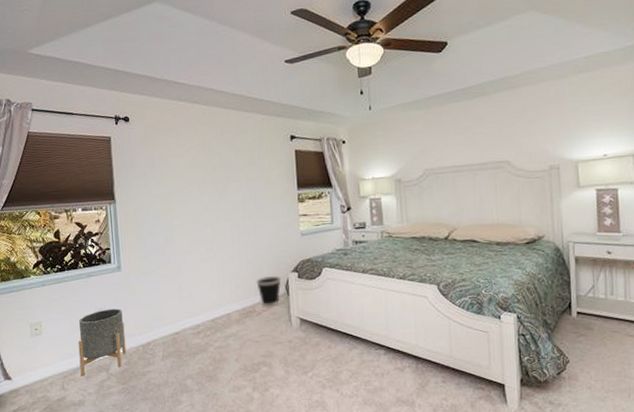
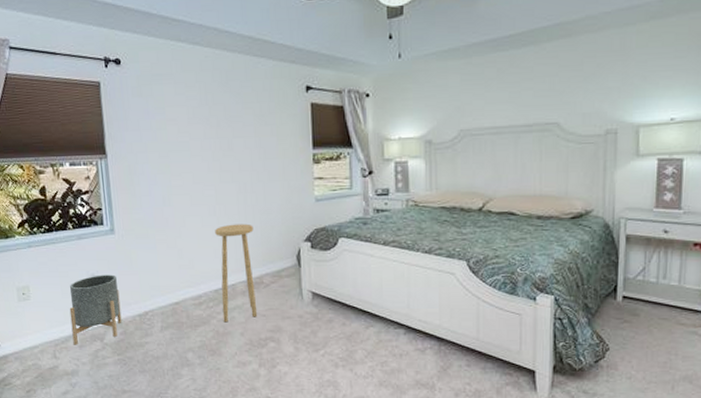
stool: none [212,258,251,350] -> present [215,223,258,323]
wastebasket: present [256,276,281,307] -> none [264,244,292,279]

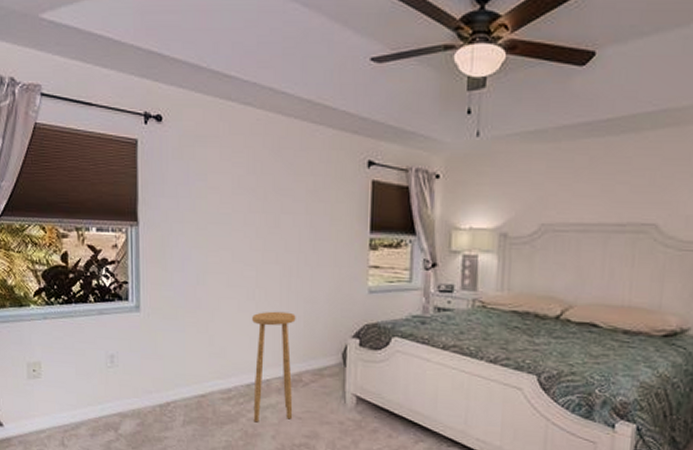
planter: present [69,274,122,345] -> none [83,356,140,433]

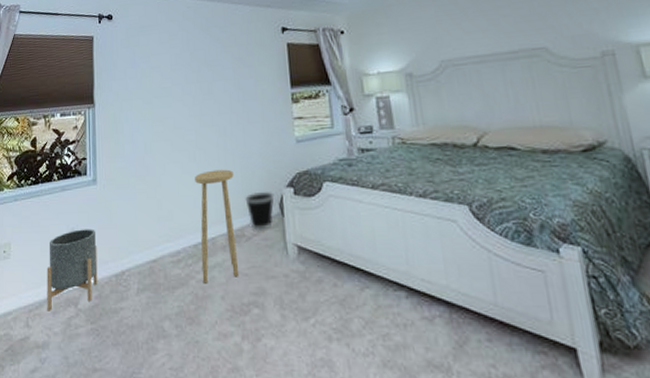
planter: none [83,356,140,433] -> present [47,229,98,311]
wastebasket: none [306,338,338,378] -> present [245,191,275,231]

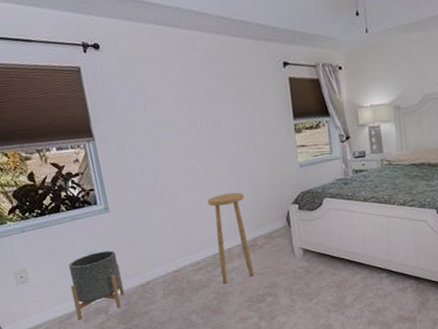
wastebasket: present [245,191,275,231] -> none [256,209,282,240]

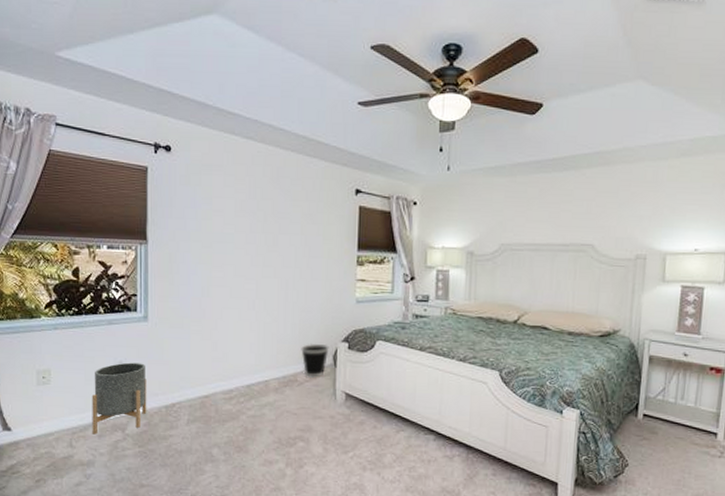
stool: present [208,192,255,284] -> none [252,319,292,419]
wastebasket: none [256,209,282,240] -> present [301,343,329,378]

